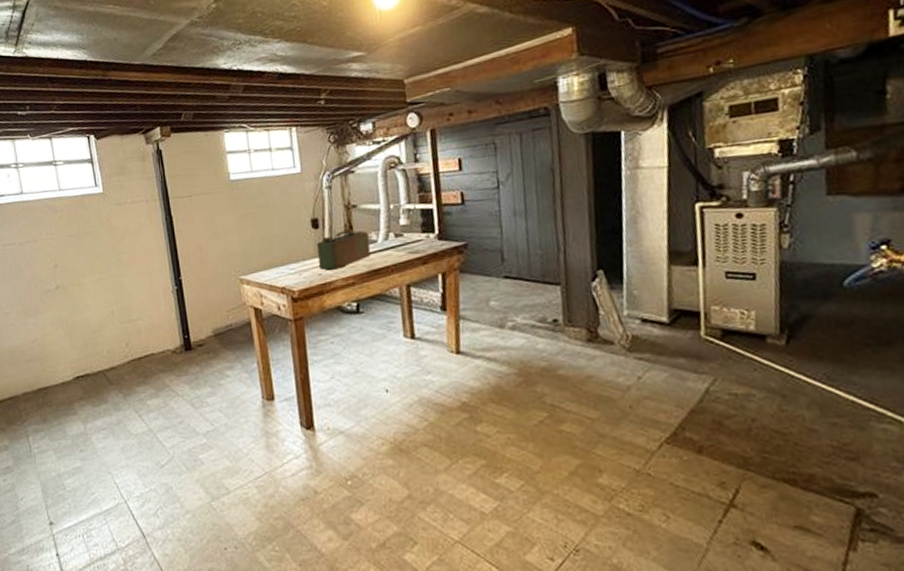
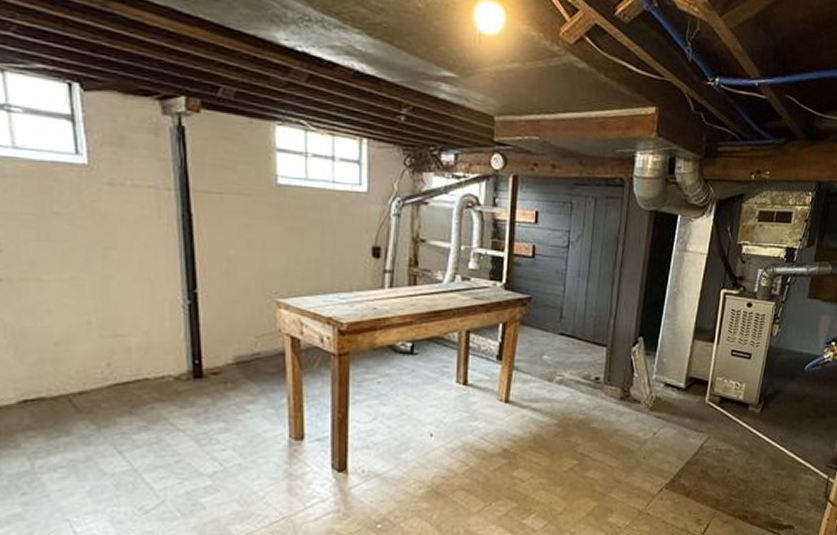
toolbox: present [316,230,371,271] -> none [374,265,434,307]

